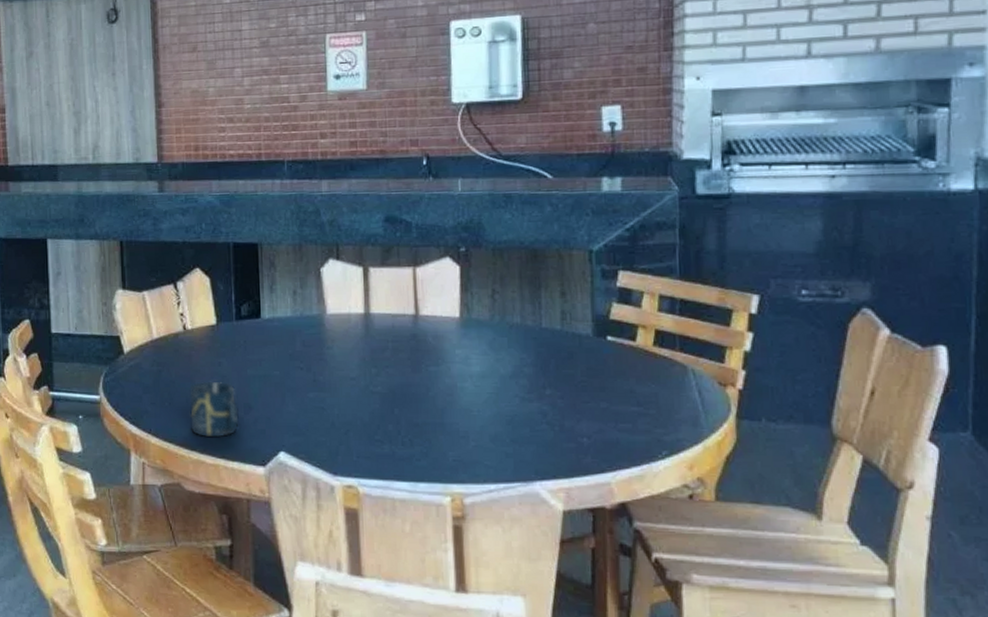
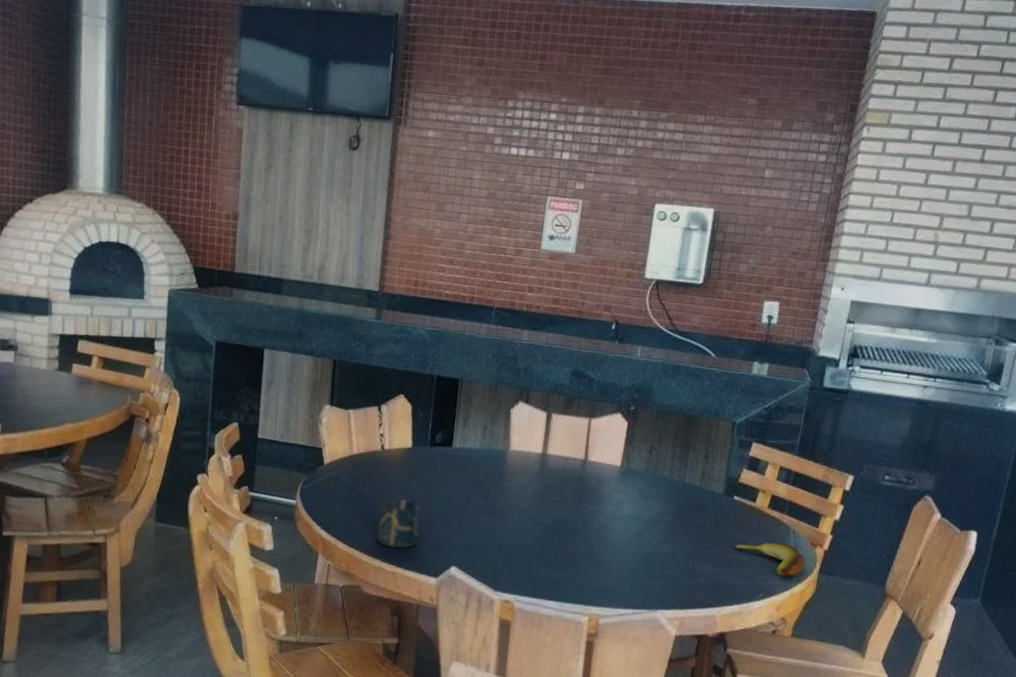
banana: none [616,385,716,426] -> present [733,542,806,577]

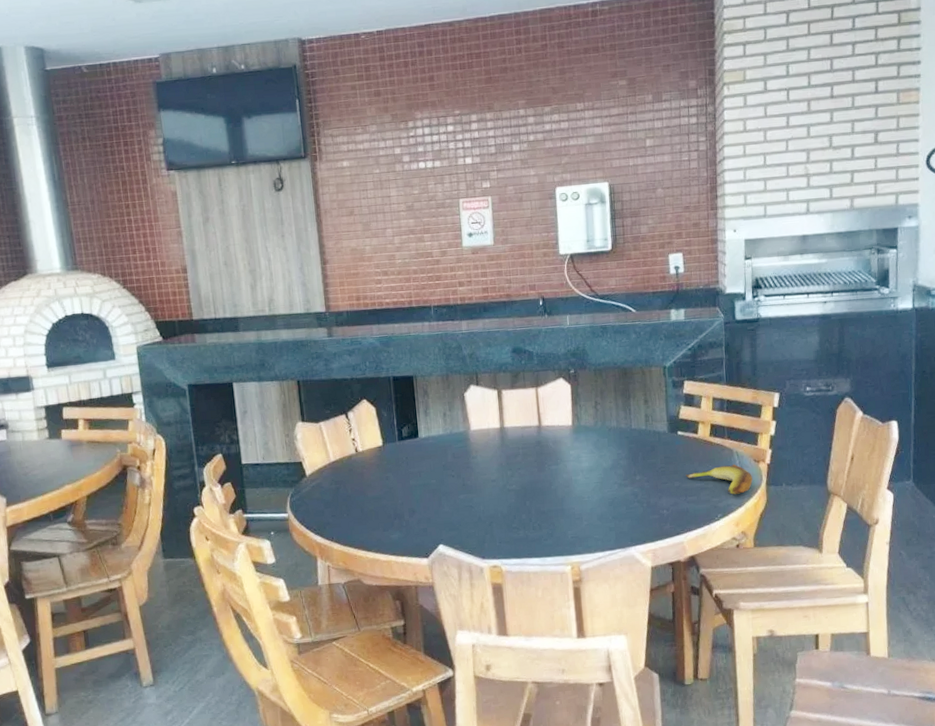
cup: present [376,497,421,549] -> none [363,492,406,539]

